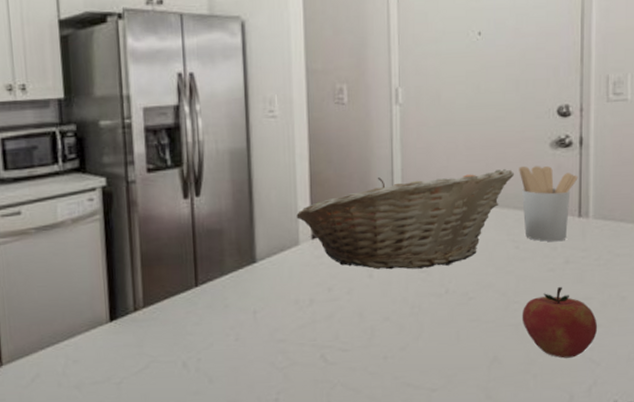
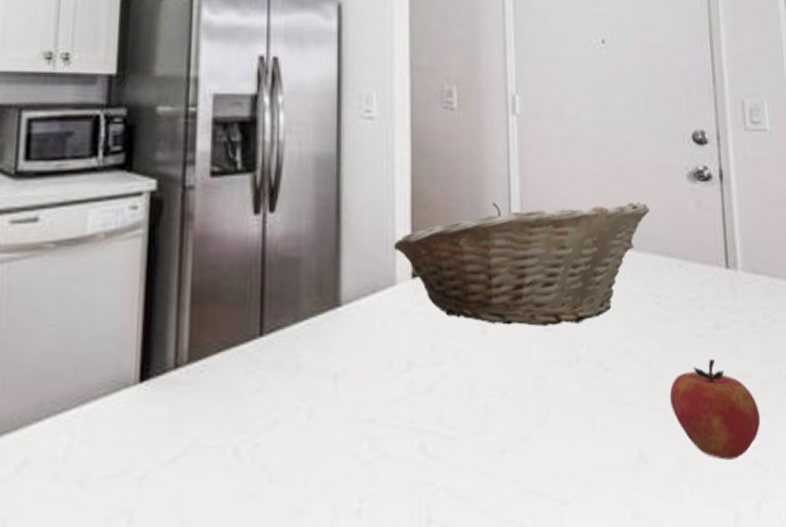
utensil holder: present [519,166,578,242] -> none [654,200,722,299]

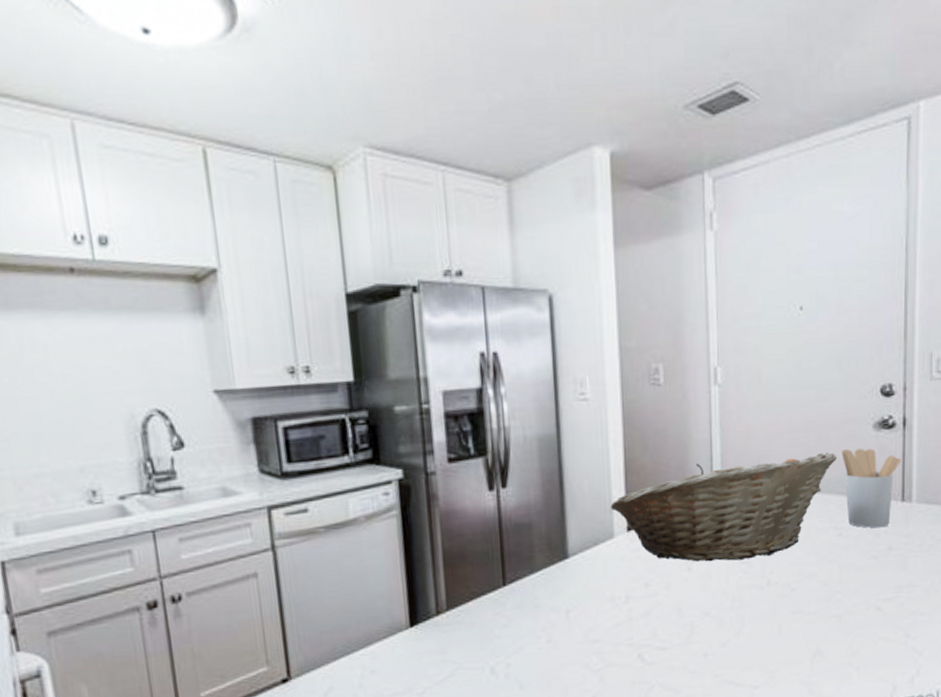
utensil holder: none [654,200,722,299] -> present [842,448,901,528]
apple: present [669,359,761,460] -> none [844,575,921,649]

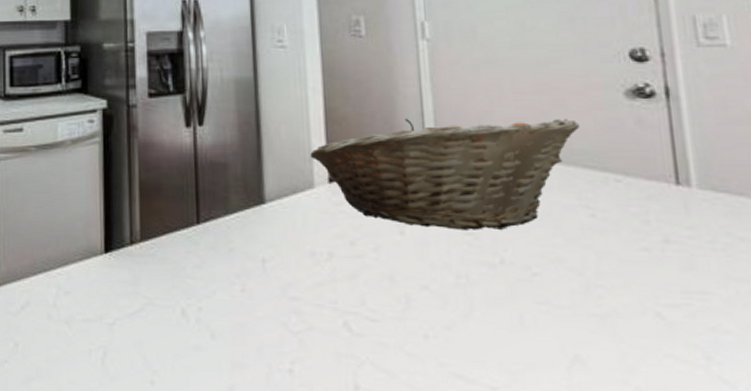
utensil holder: present [842,448,901,528] -> none [585,116,669,214]

